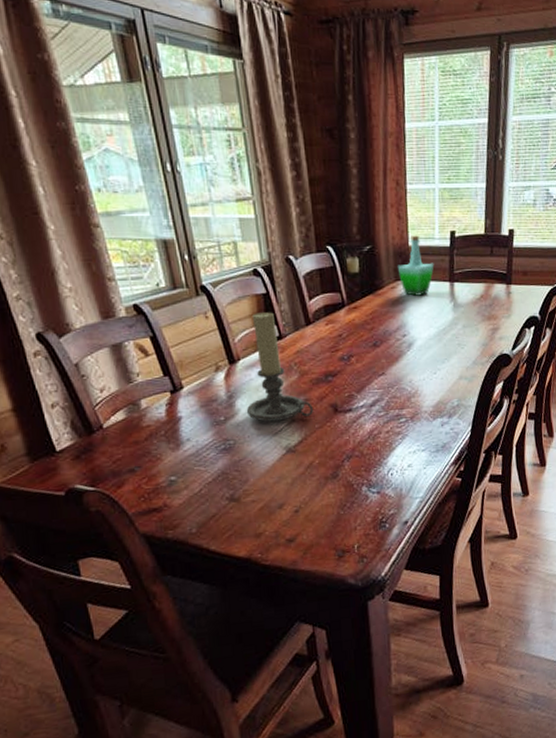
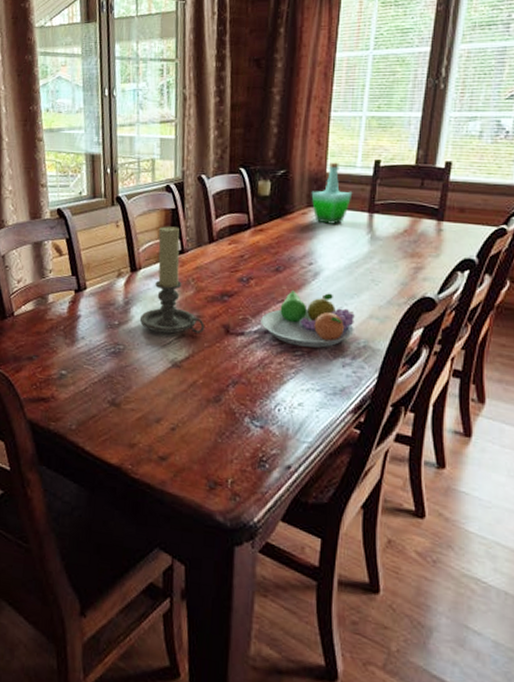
fruit bowl: none [365,361,448,414] -> present [261,290,355,348]

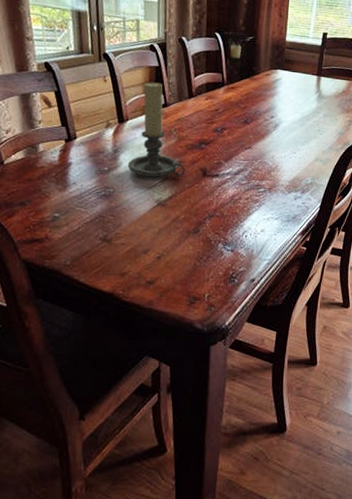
fruit bowl: present [261,290,355,348] -> none [232,139,305,185]
bottle: present [311,162,353,224] -> none [273,32,306,85]

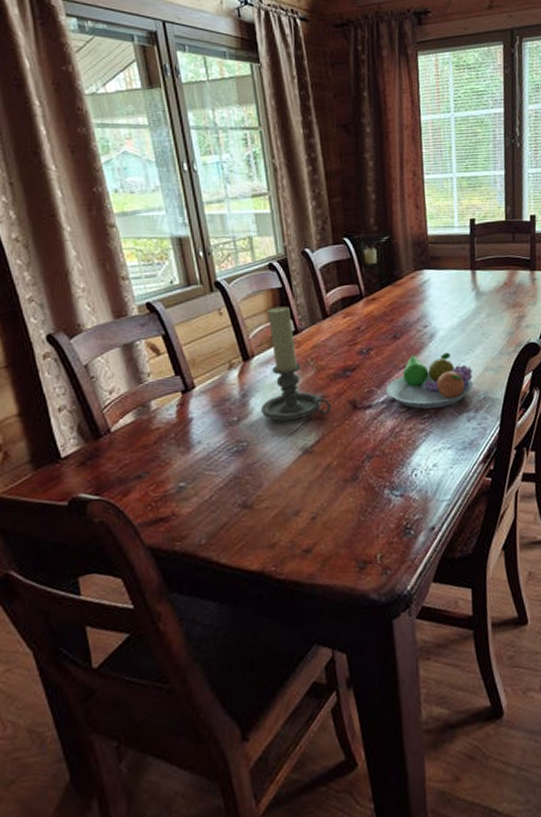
fruit bowl: none [232,139,305,185] -> present [386,352,474,409]

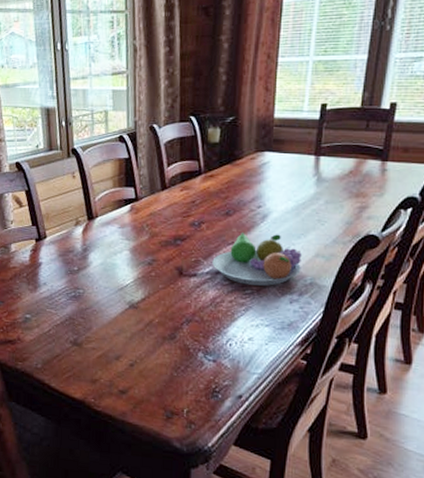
candle holder: present [260,305,332,421] -> none [97,174,160,277]

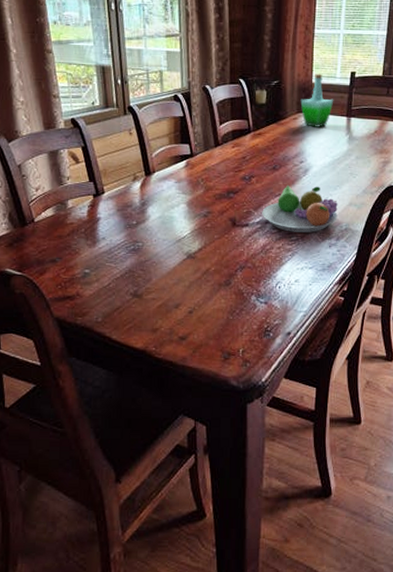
bottle: none [259,107,300,168] -> present [300,74,334,127]

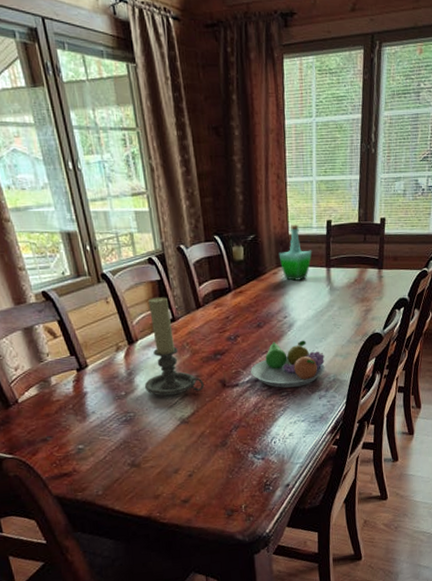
candle holder: none [155,132,215,229] -> present [144,296,205,396]

